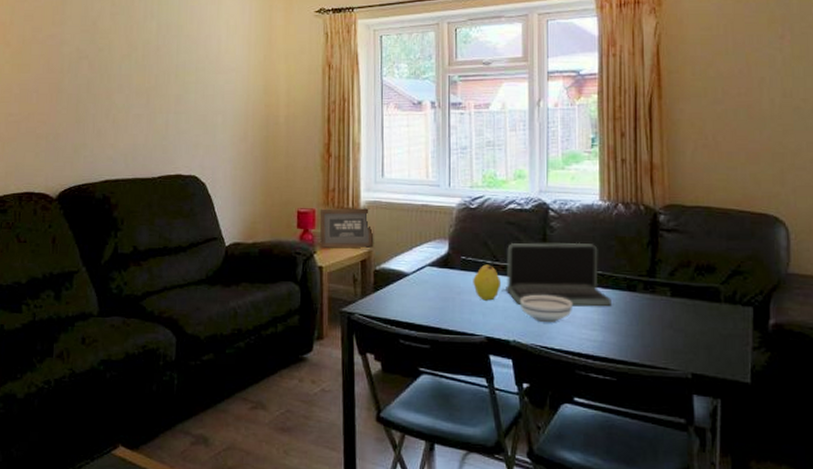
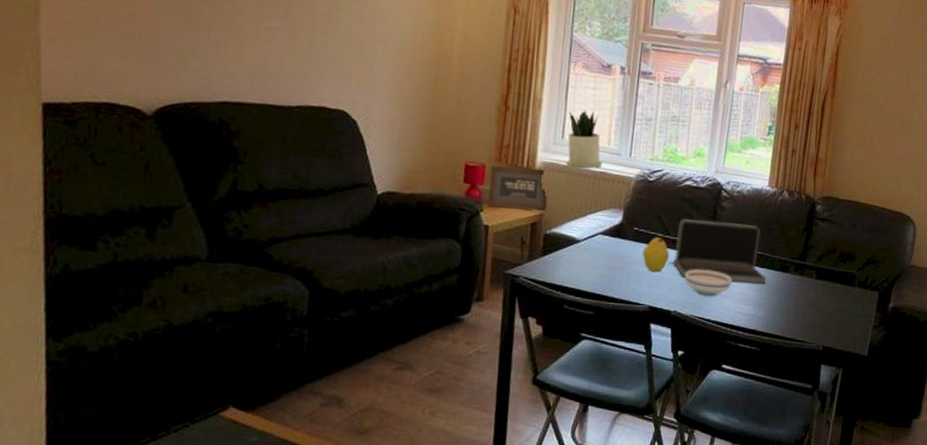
planter: none [386,147,424,204] -> present [565,110,603,169]

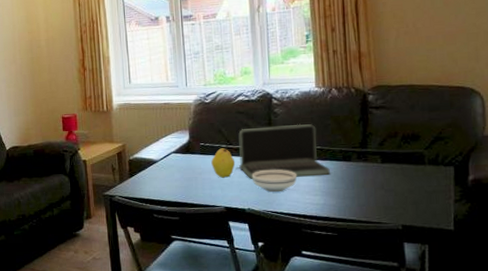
picture frame: present [488,164,549,211] -> none [80,110,127,145]
planter: present [565,110,603,169] -> none [131,57,165,104]

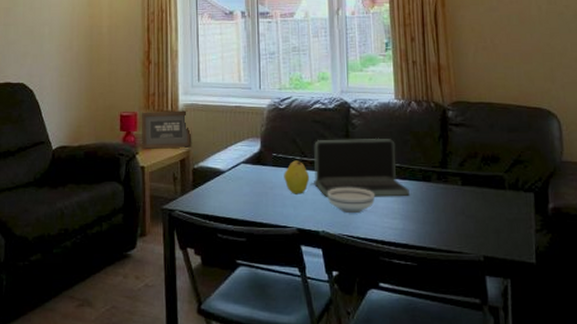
picture frame: none [80,110,127,145] -> present [141,110,192,149]

